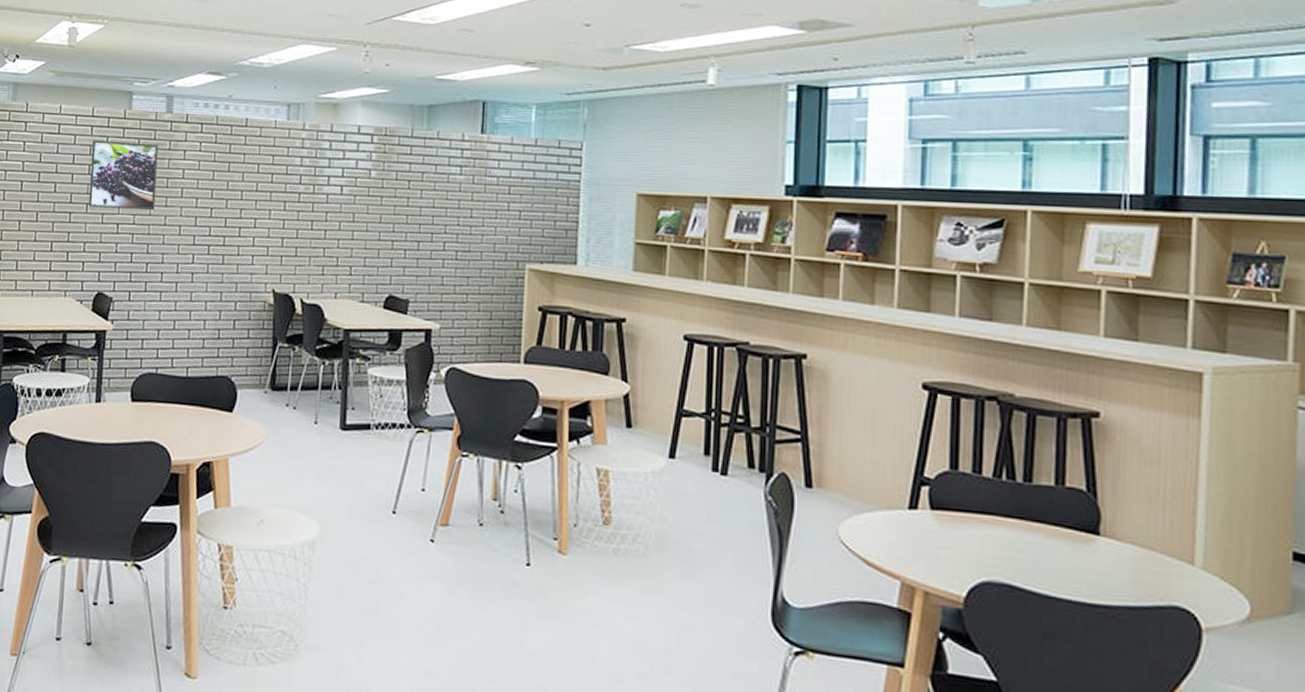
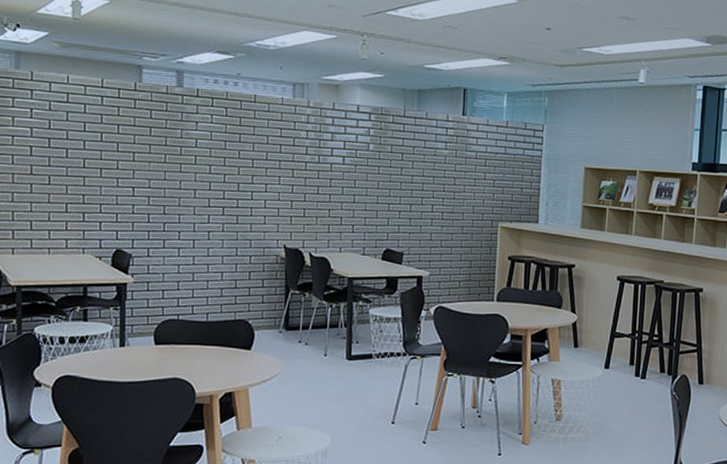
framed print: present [88,140,159,210] -> none [102,109,171,175]

